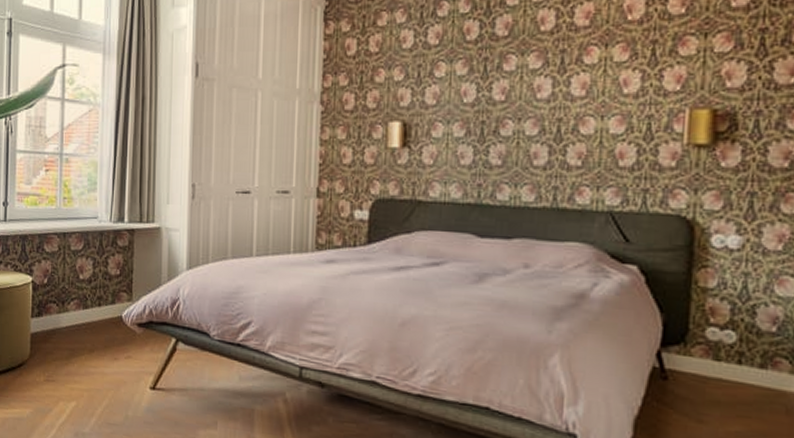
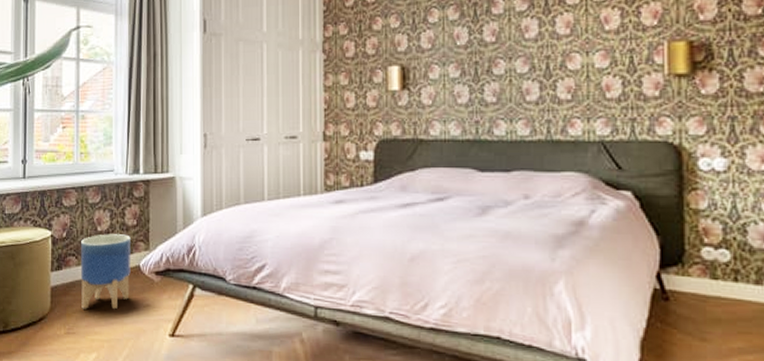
planter: none [61,282,113,360] -> present [80,234,131,310]

